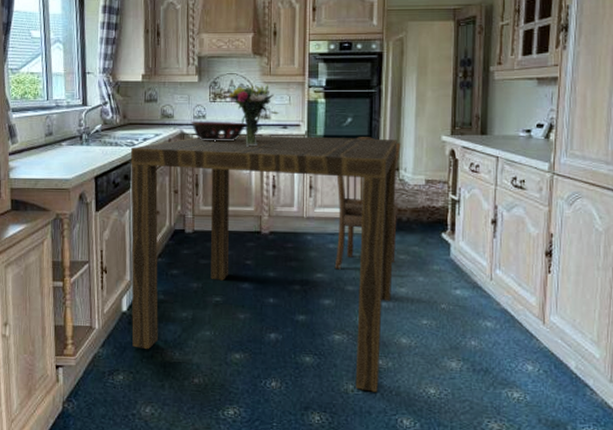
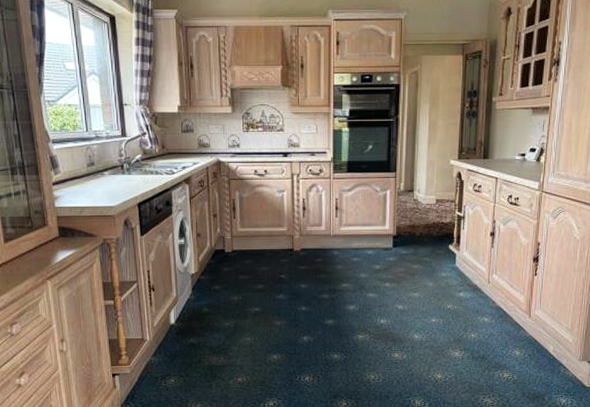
dining table: present [130,134,397,392] -> none [170,161,412,380]
decorative bowl: present [190,120,247,142] -> none [226,149,278,169]
bouquet: present [229,84,279,147] -> none [261,114,307,173]
dining chair: present [334,137,401,270] -> none [358,162,416,280]

